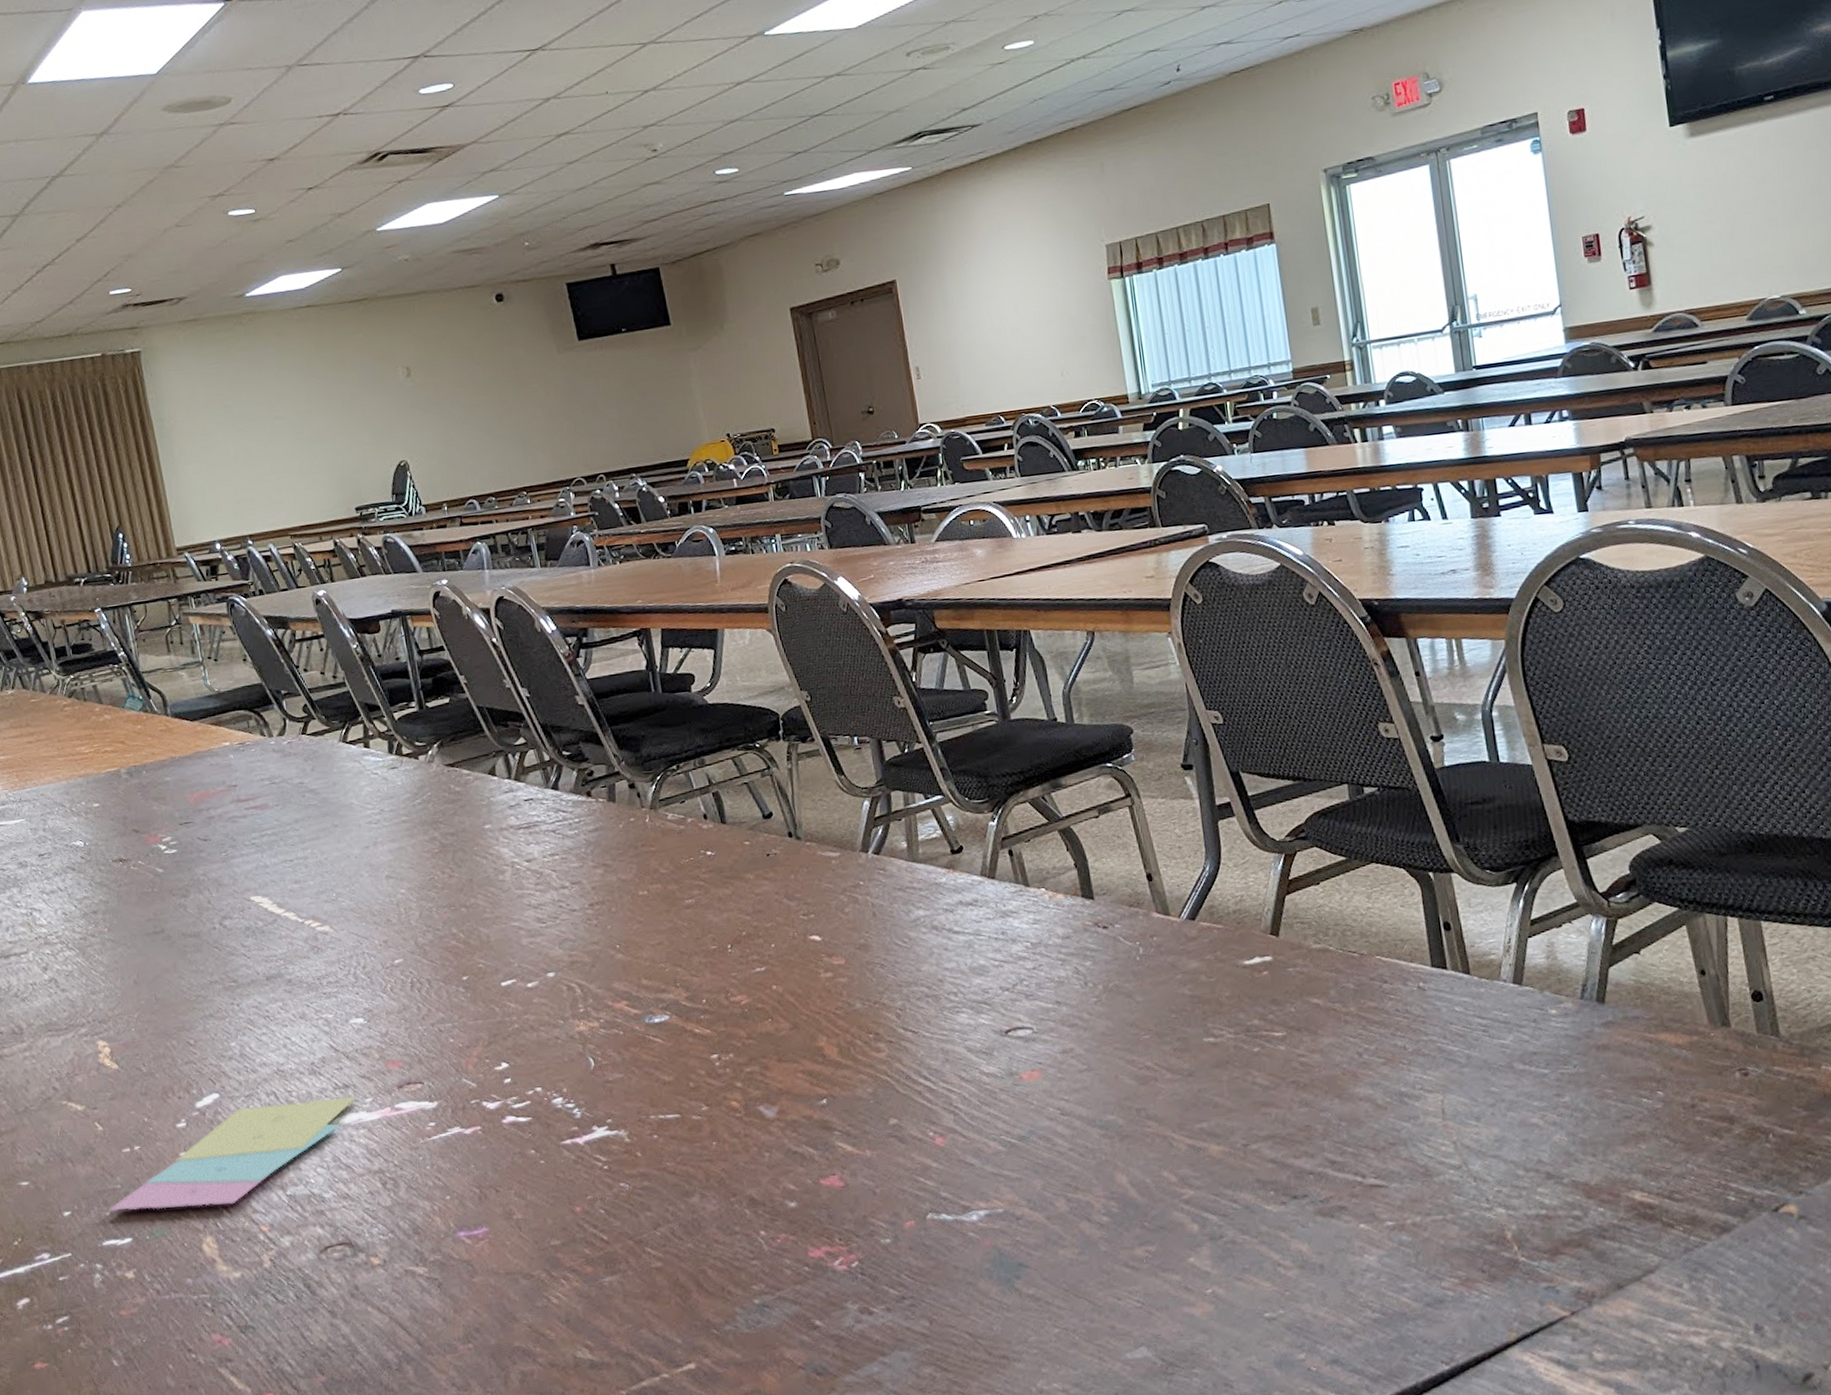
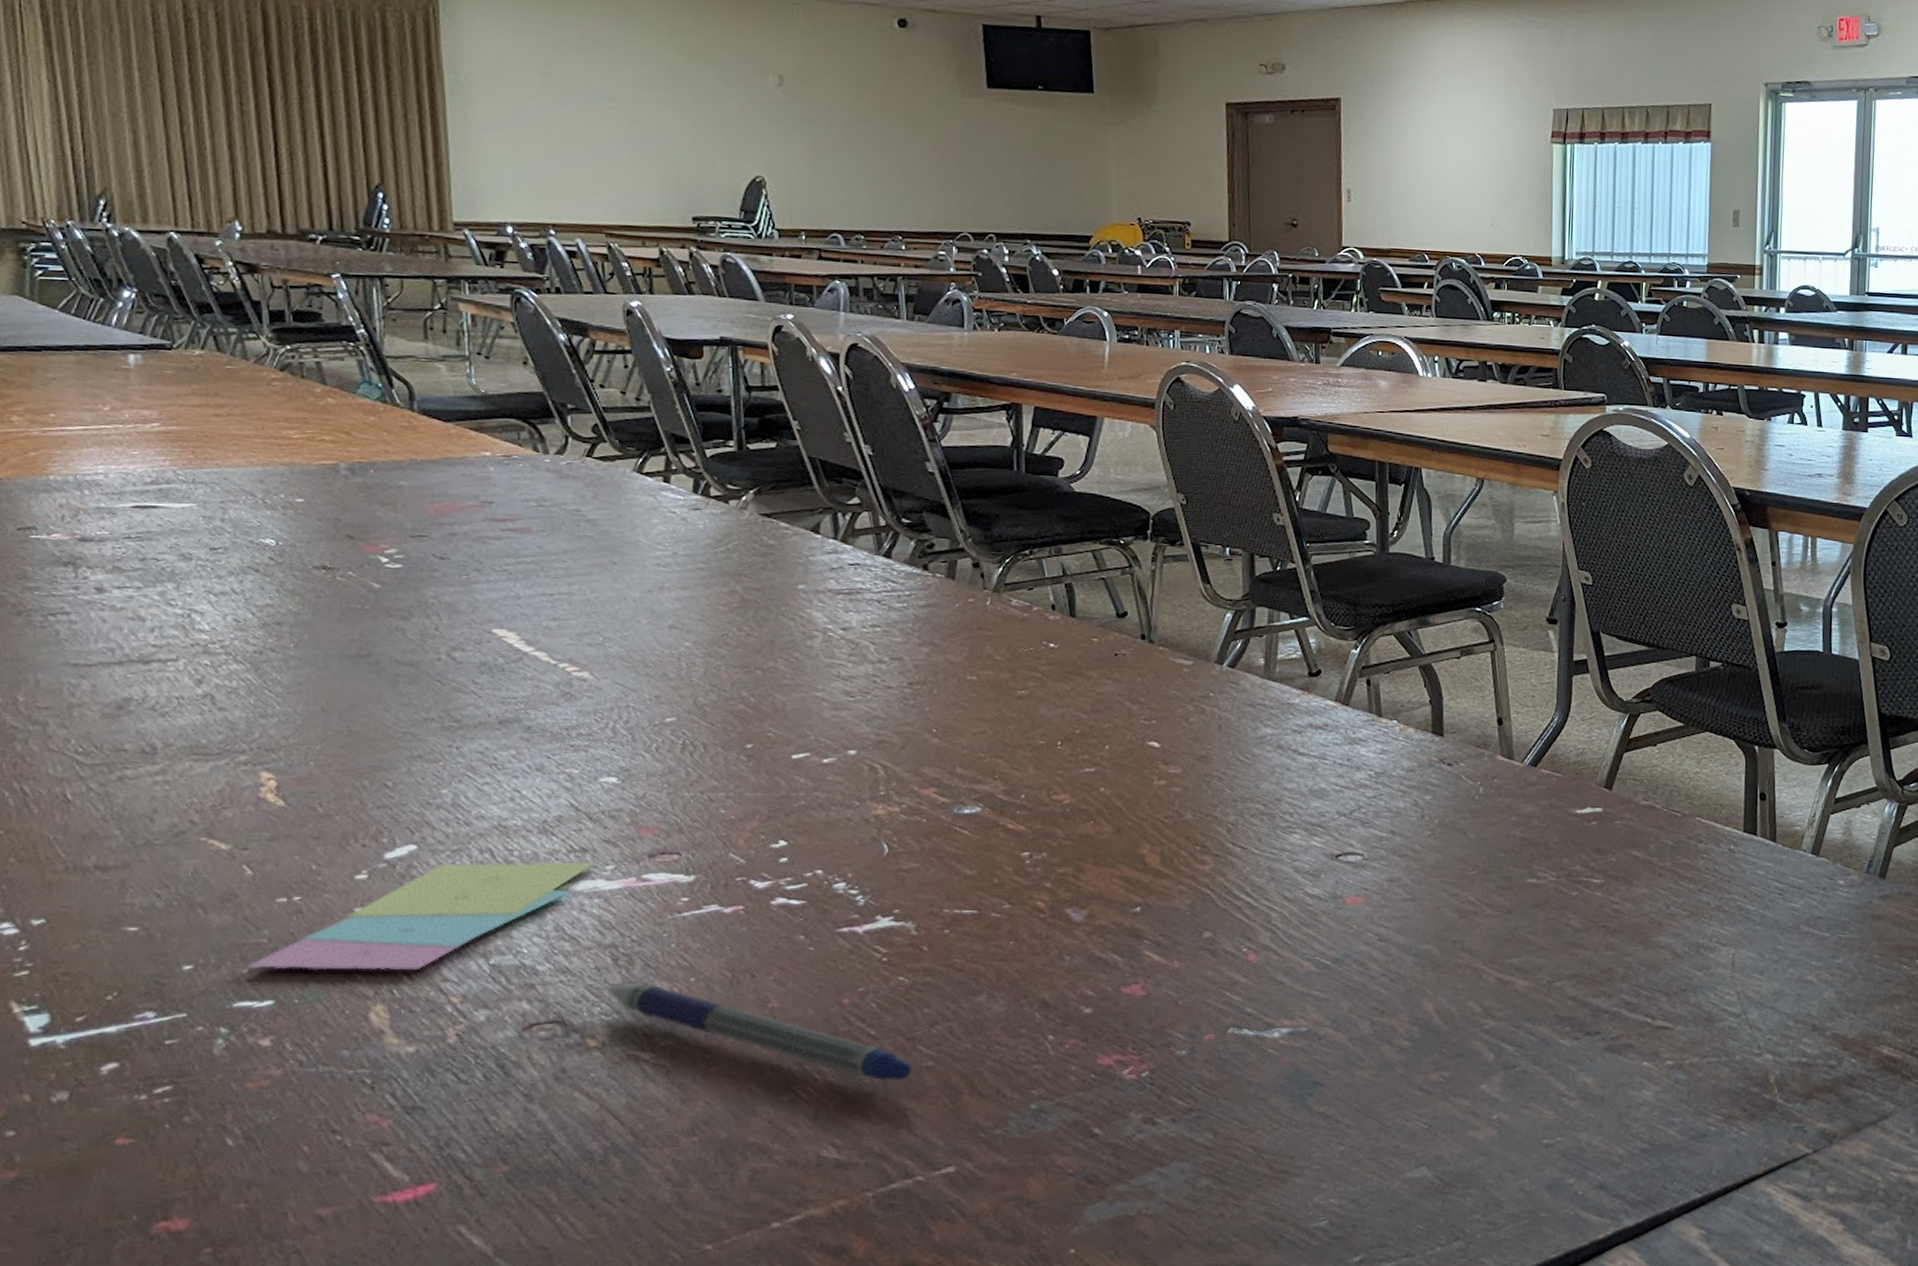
pen: none [379,1203,644,1283] -> present [605,983,912,1081]

